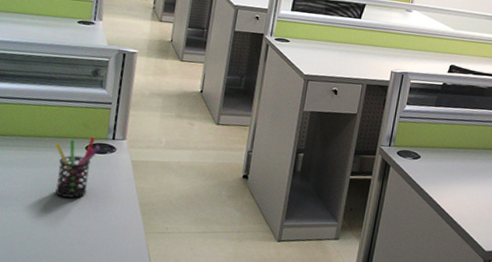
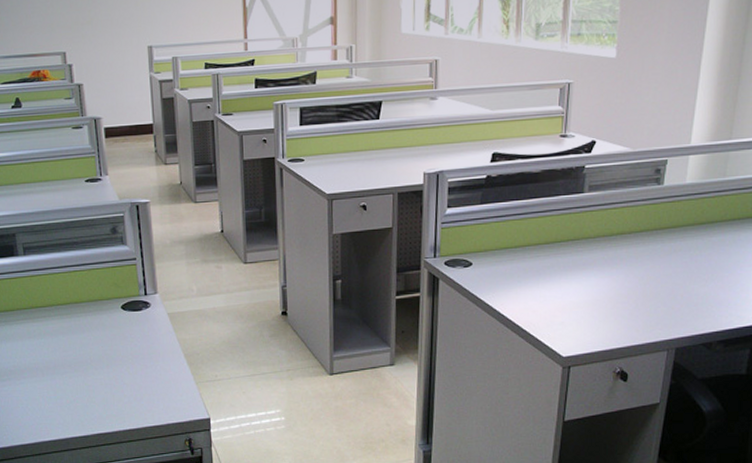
pen holder: present [54,136,101,198] -> none [92,295,135,358]

